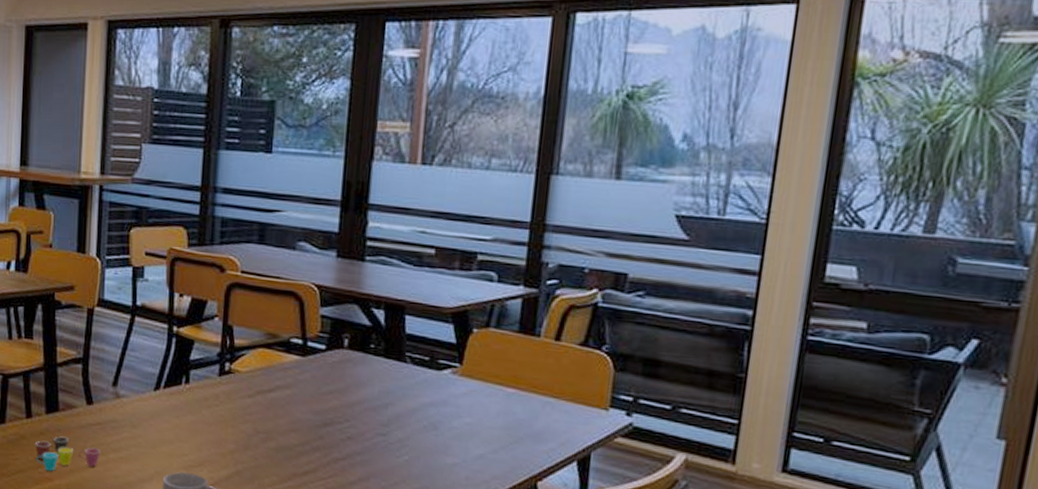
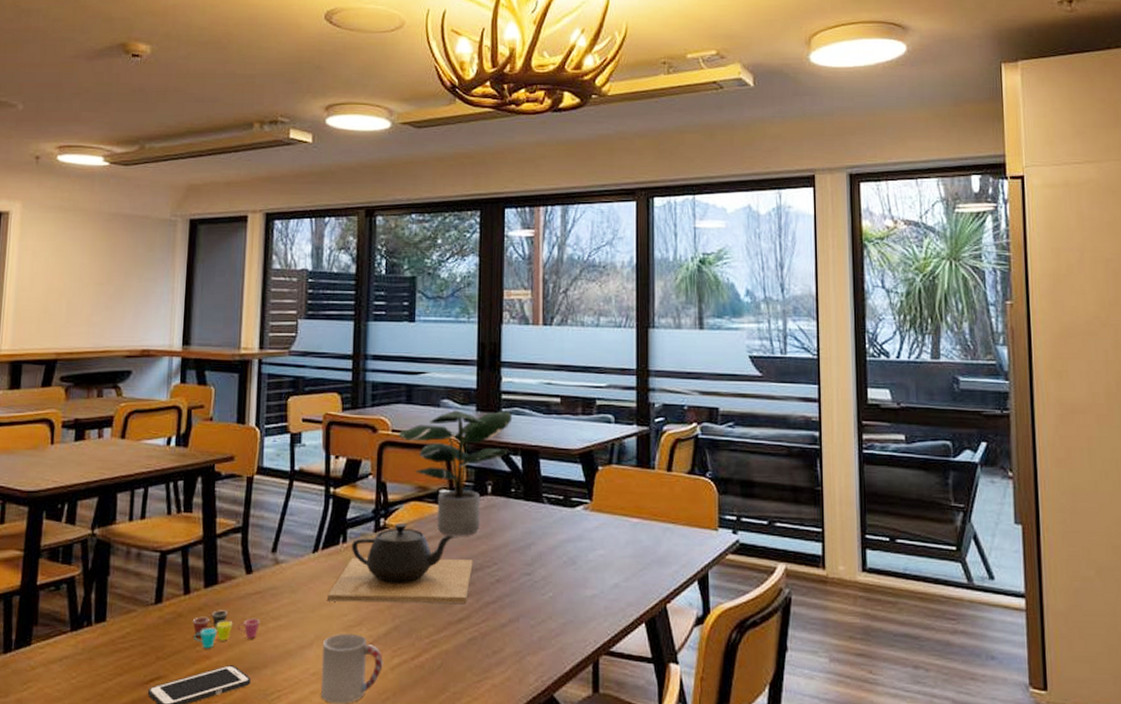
teapot: none [168,369,323,457] -> present [328,523,473,604]
potted plant: none [247,254,378,389] -> present [398,410,513,536]

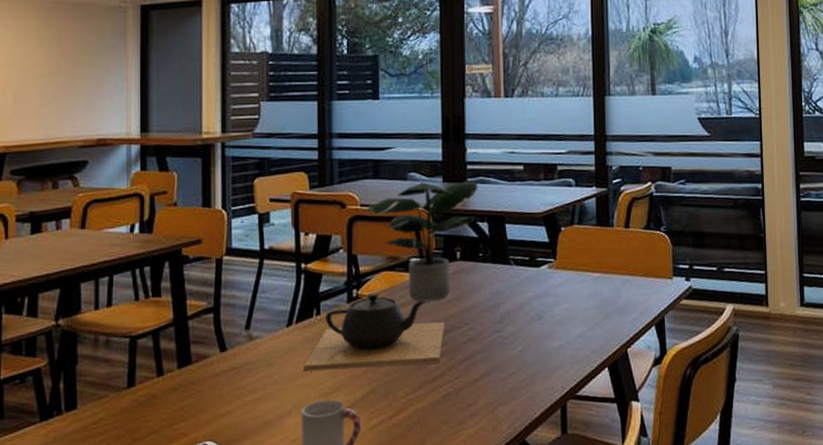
cup: present [192,610,260,649] -> none [167,388,237,427]

